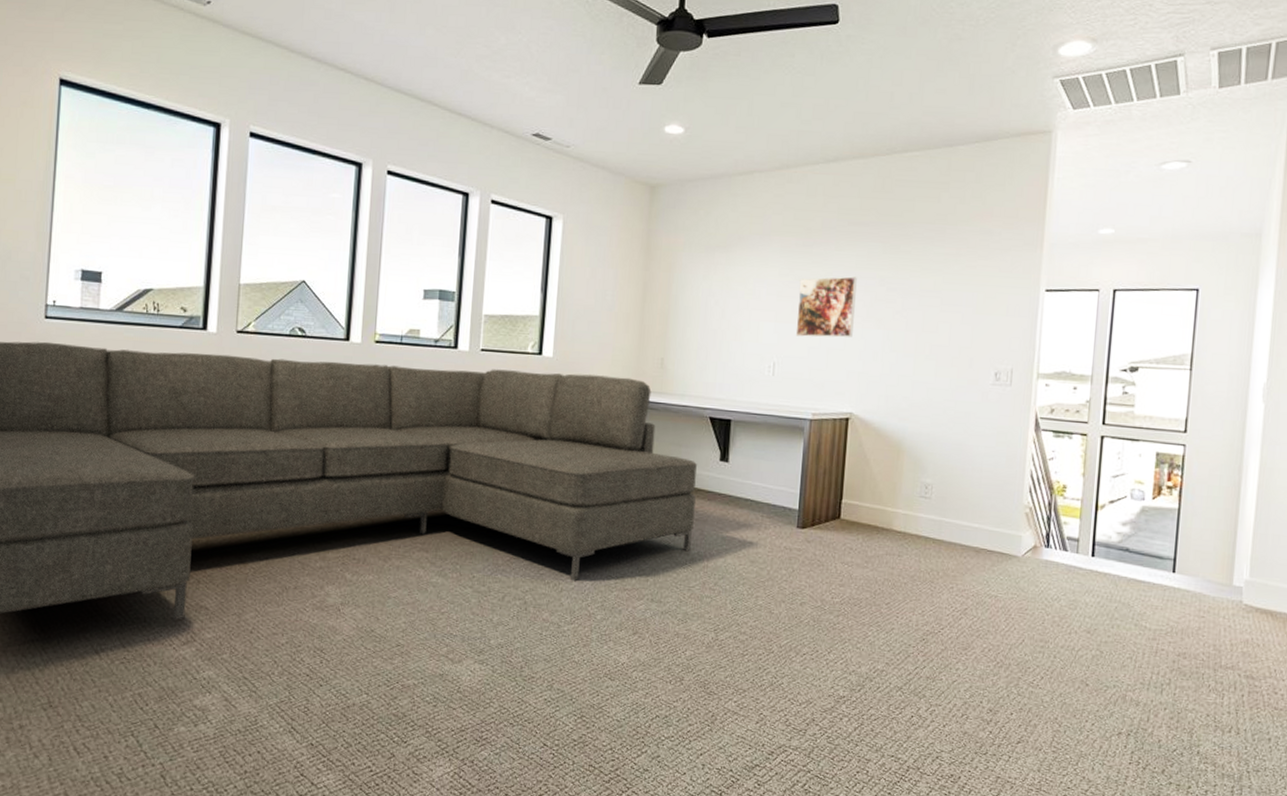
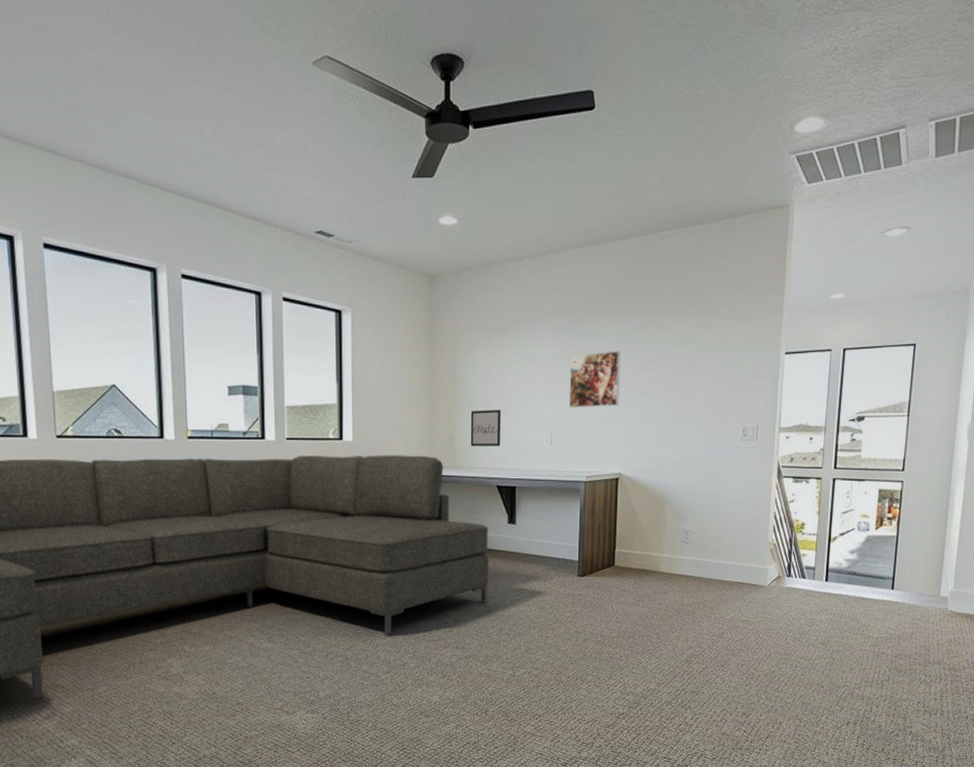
wall art: none [682,332,720,373] -> present [470,410,501,447]

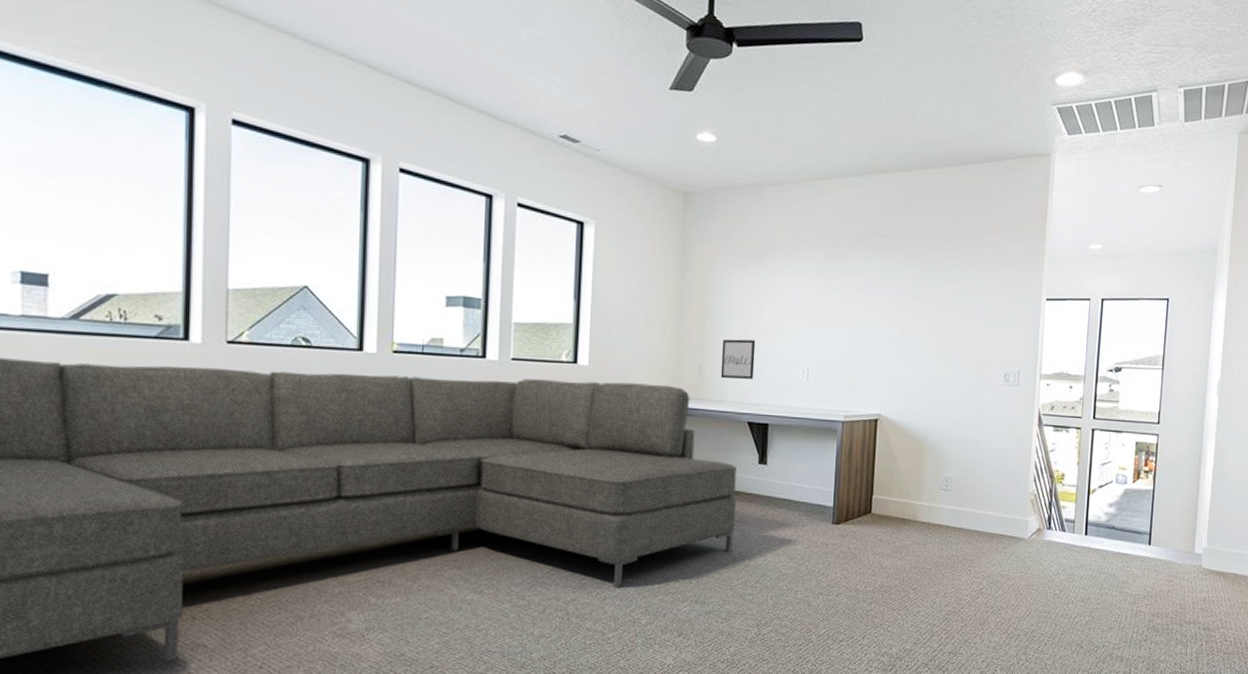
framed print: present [568,351,621,408] -> none [827,285,883,344]

